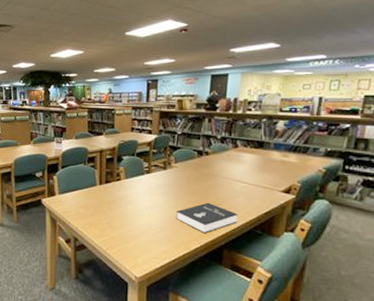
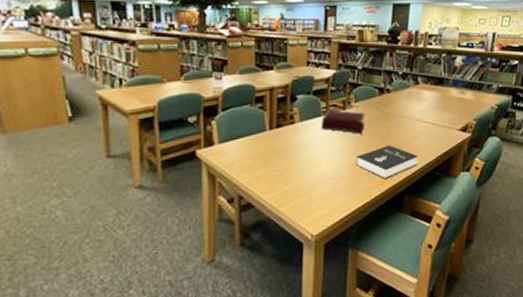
book: none [143,169,185,191] -> present [321,109,366,134]

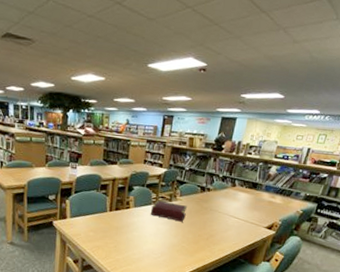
booklet: present [355,144,419,180] -> none [175,233,228,260]

